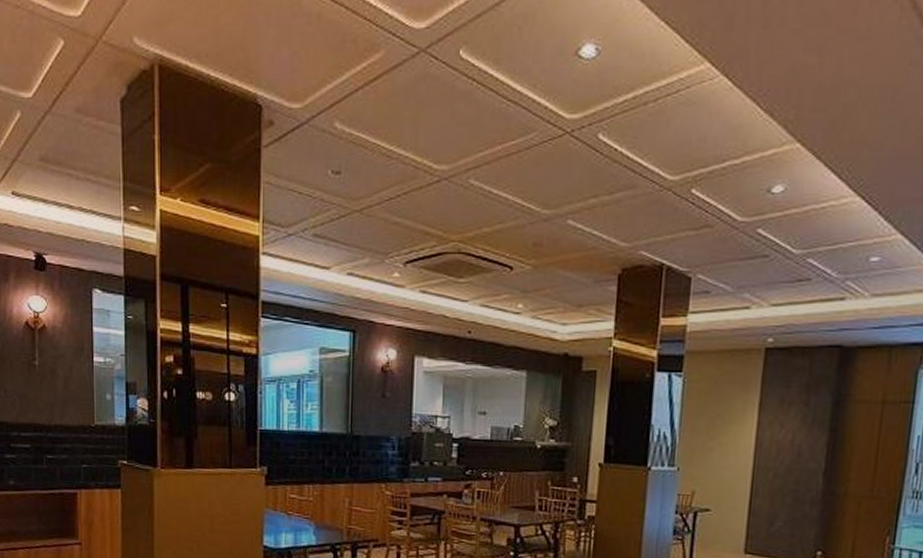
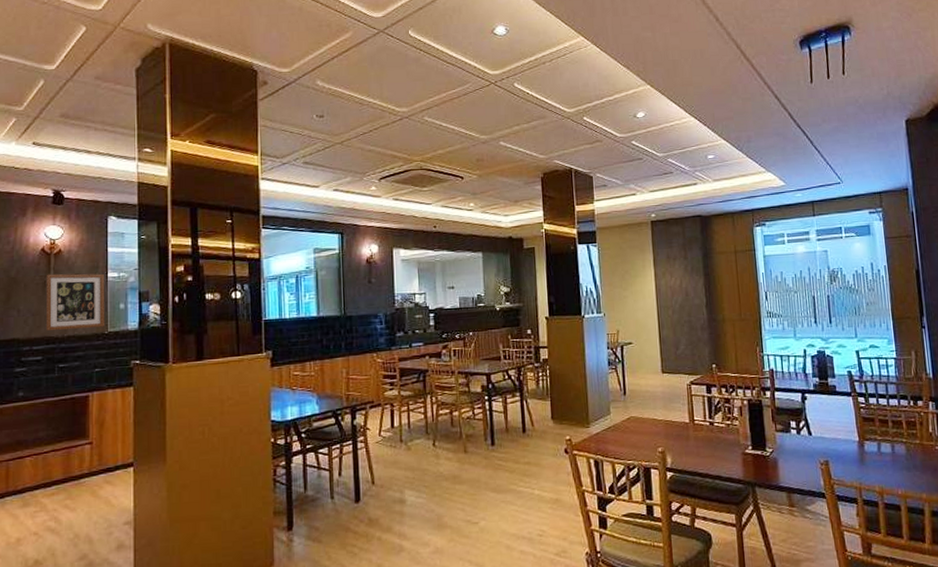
wall art: none [31,352,91,419] -> present [45,273,104,330]

